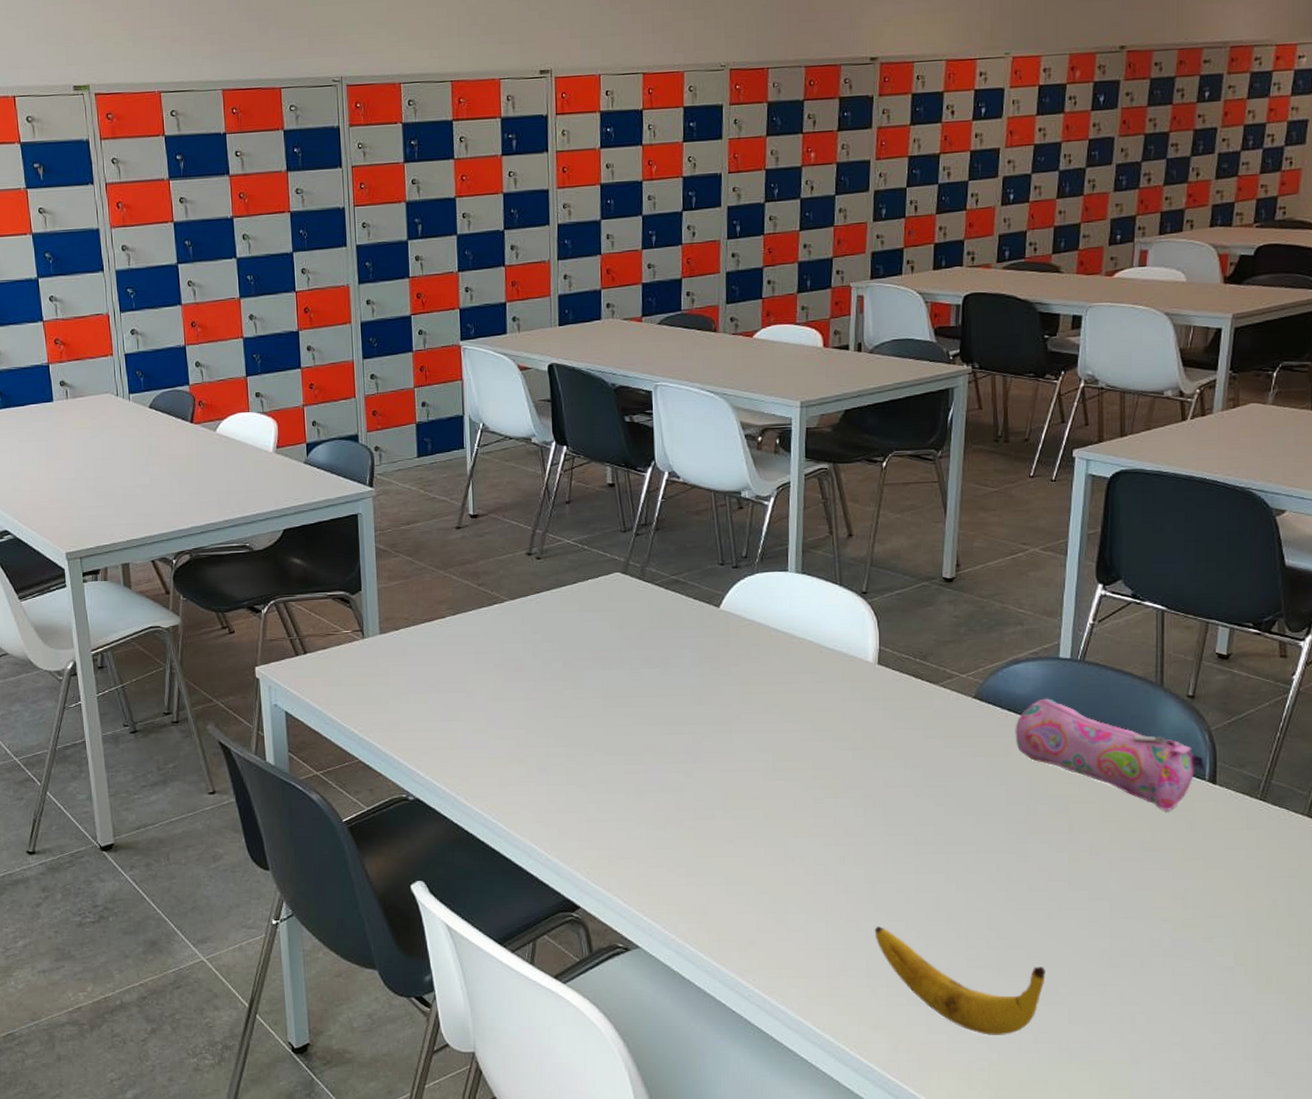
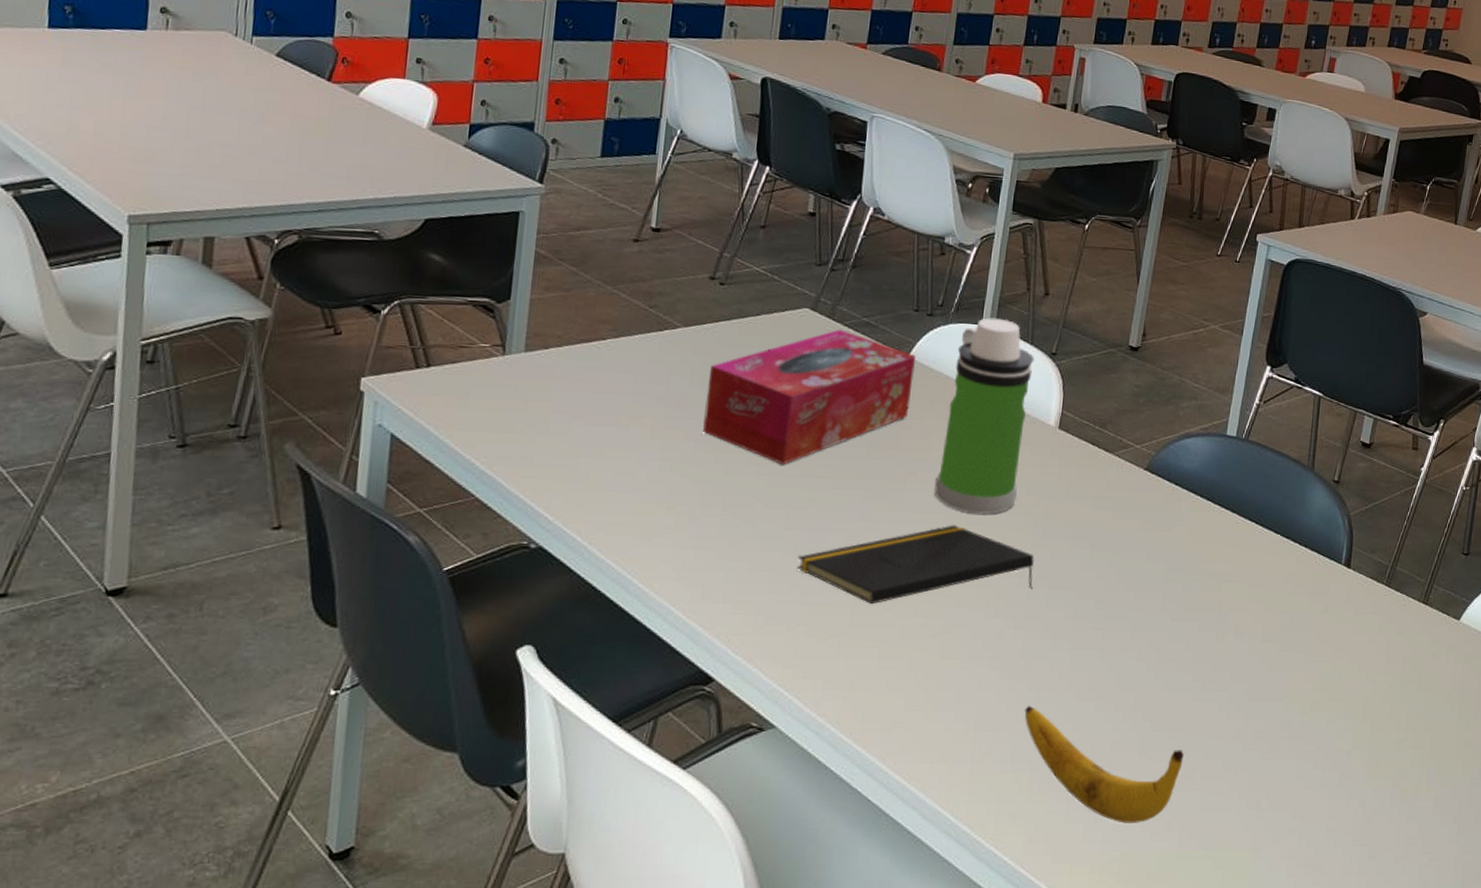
tissue box: none [538,588,728,716] -> present [703,329,916,465]
notepad: none [640,761,869,838] -> present [797,525,1034,605]
water bottle: none [760,563,845,750] -> present [934,317,1035,514]
pencil case: present [1015,698,1206,811] -> none [1179,474,1343,593]

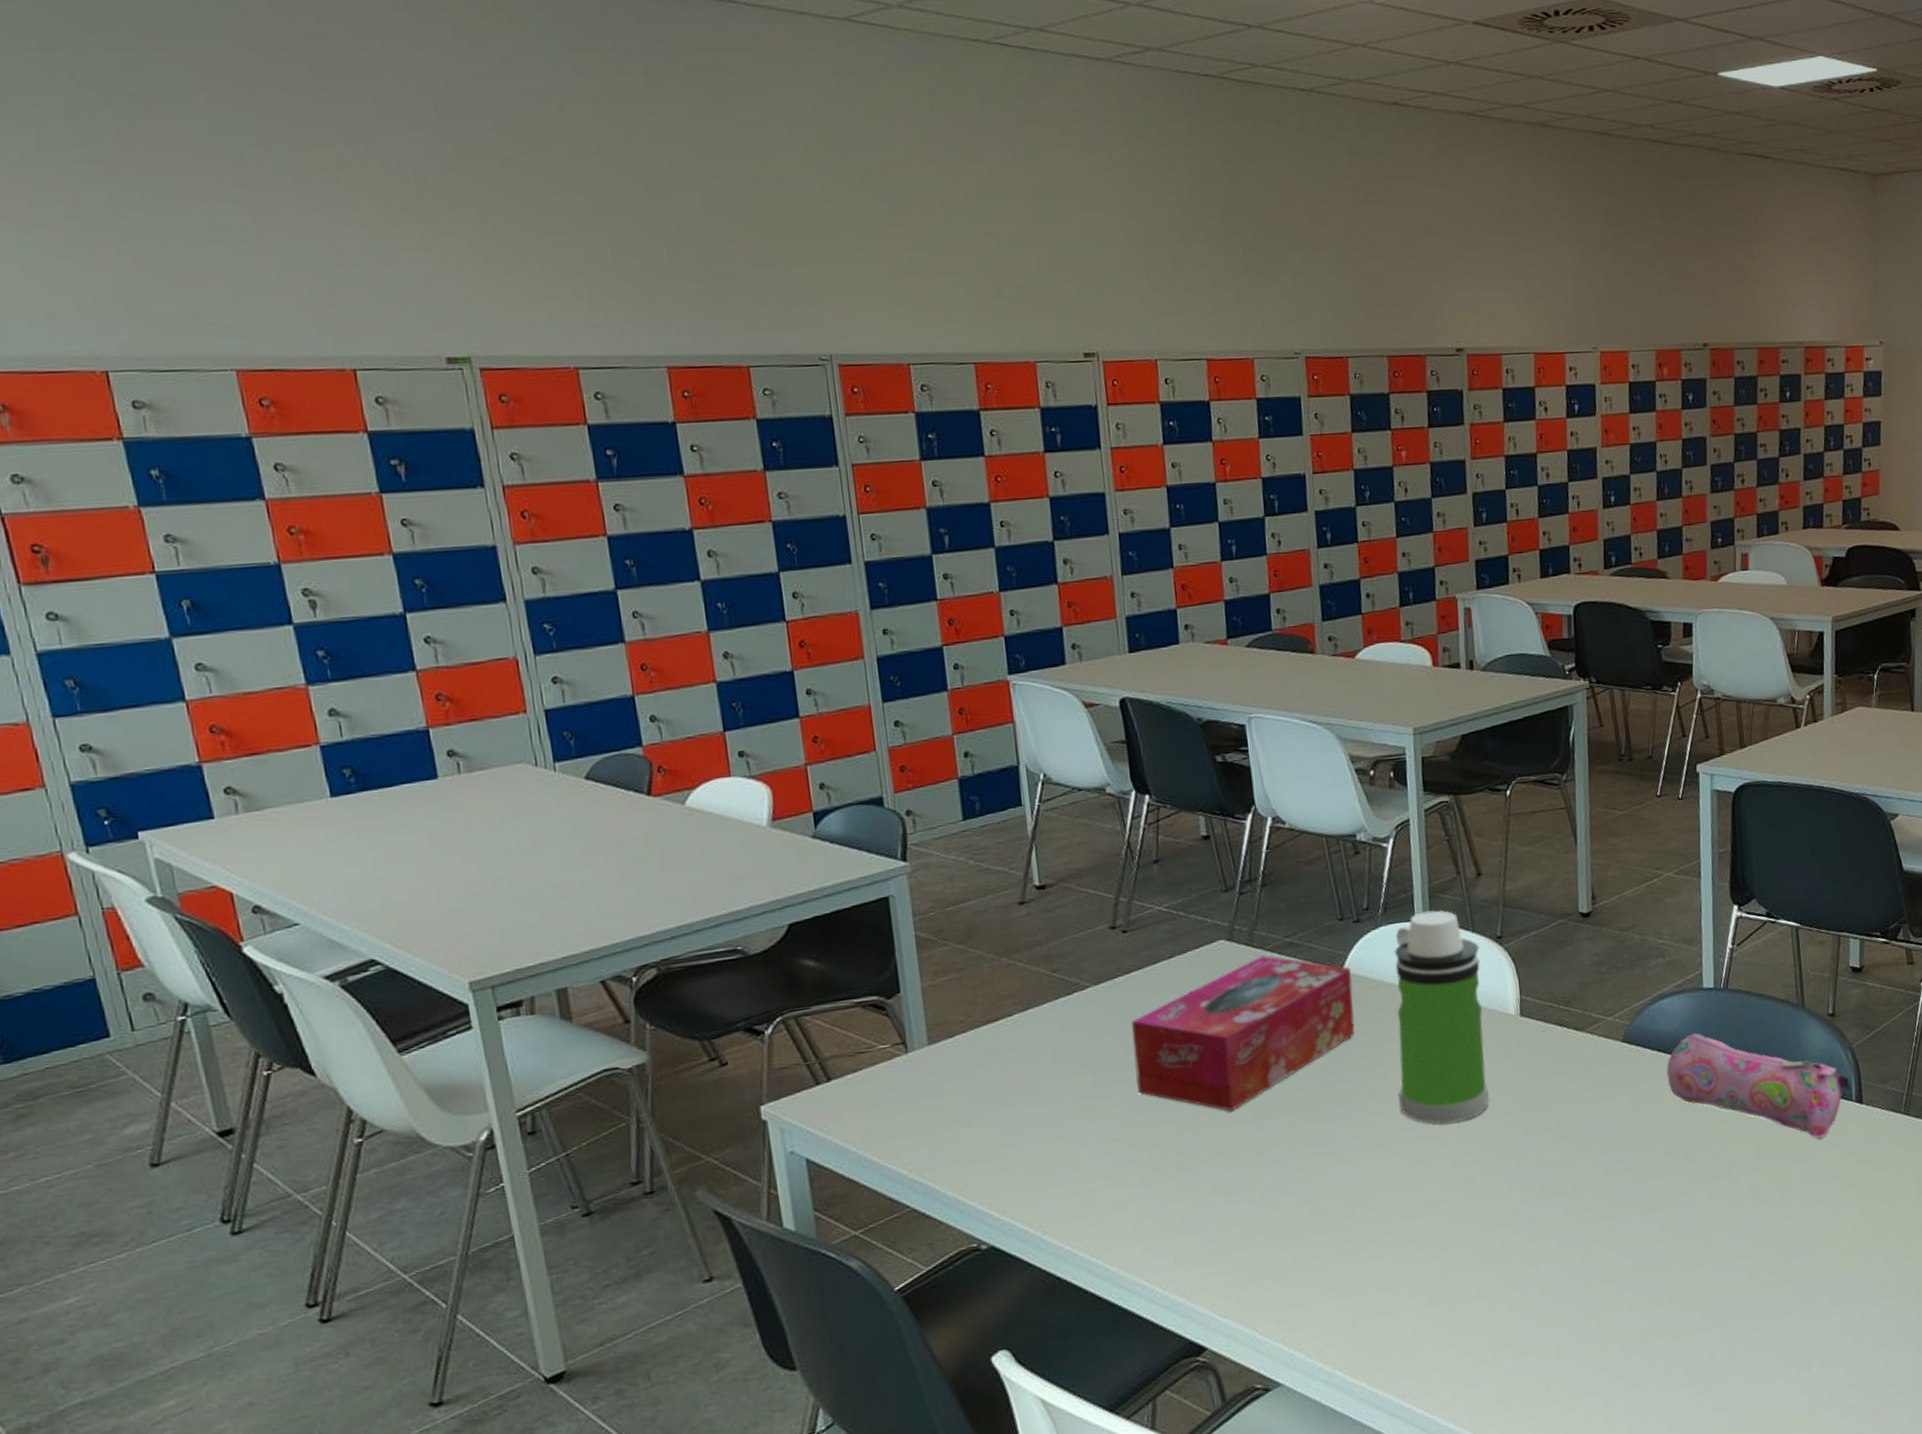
notepad: present [797,525,1034,605] -> none [1268,1139,1526,1240]
banana: present [1024,706,1184,823] -> none [1542,1312,1721,1414]
pencil case: none [1179,474,1343,593] -> present [1666,1033,1852,1139]

